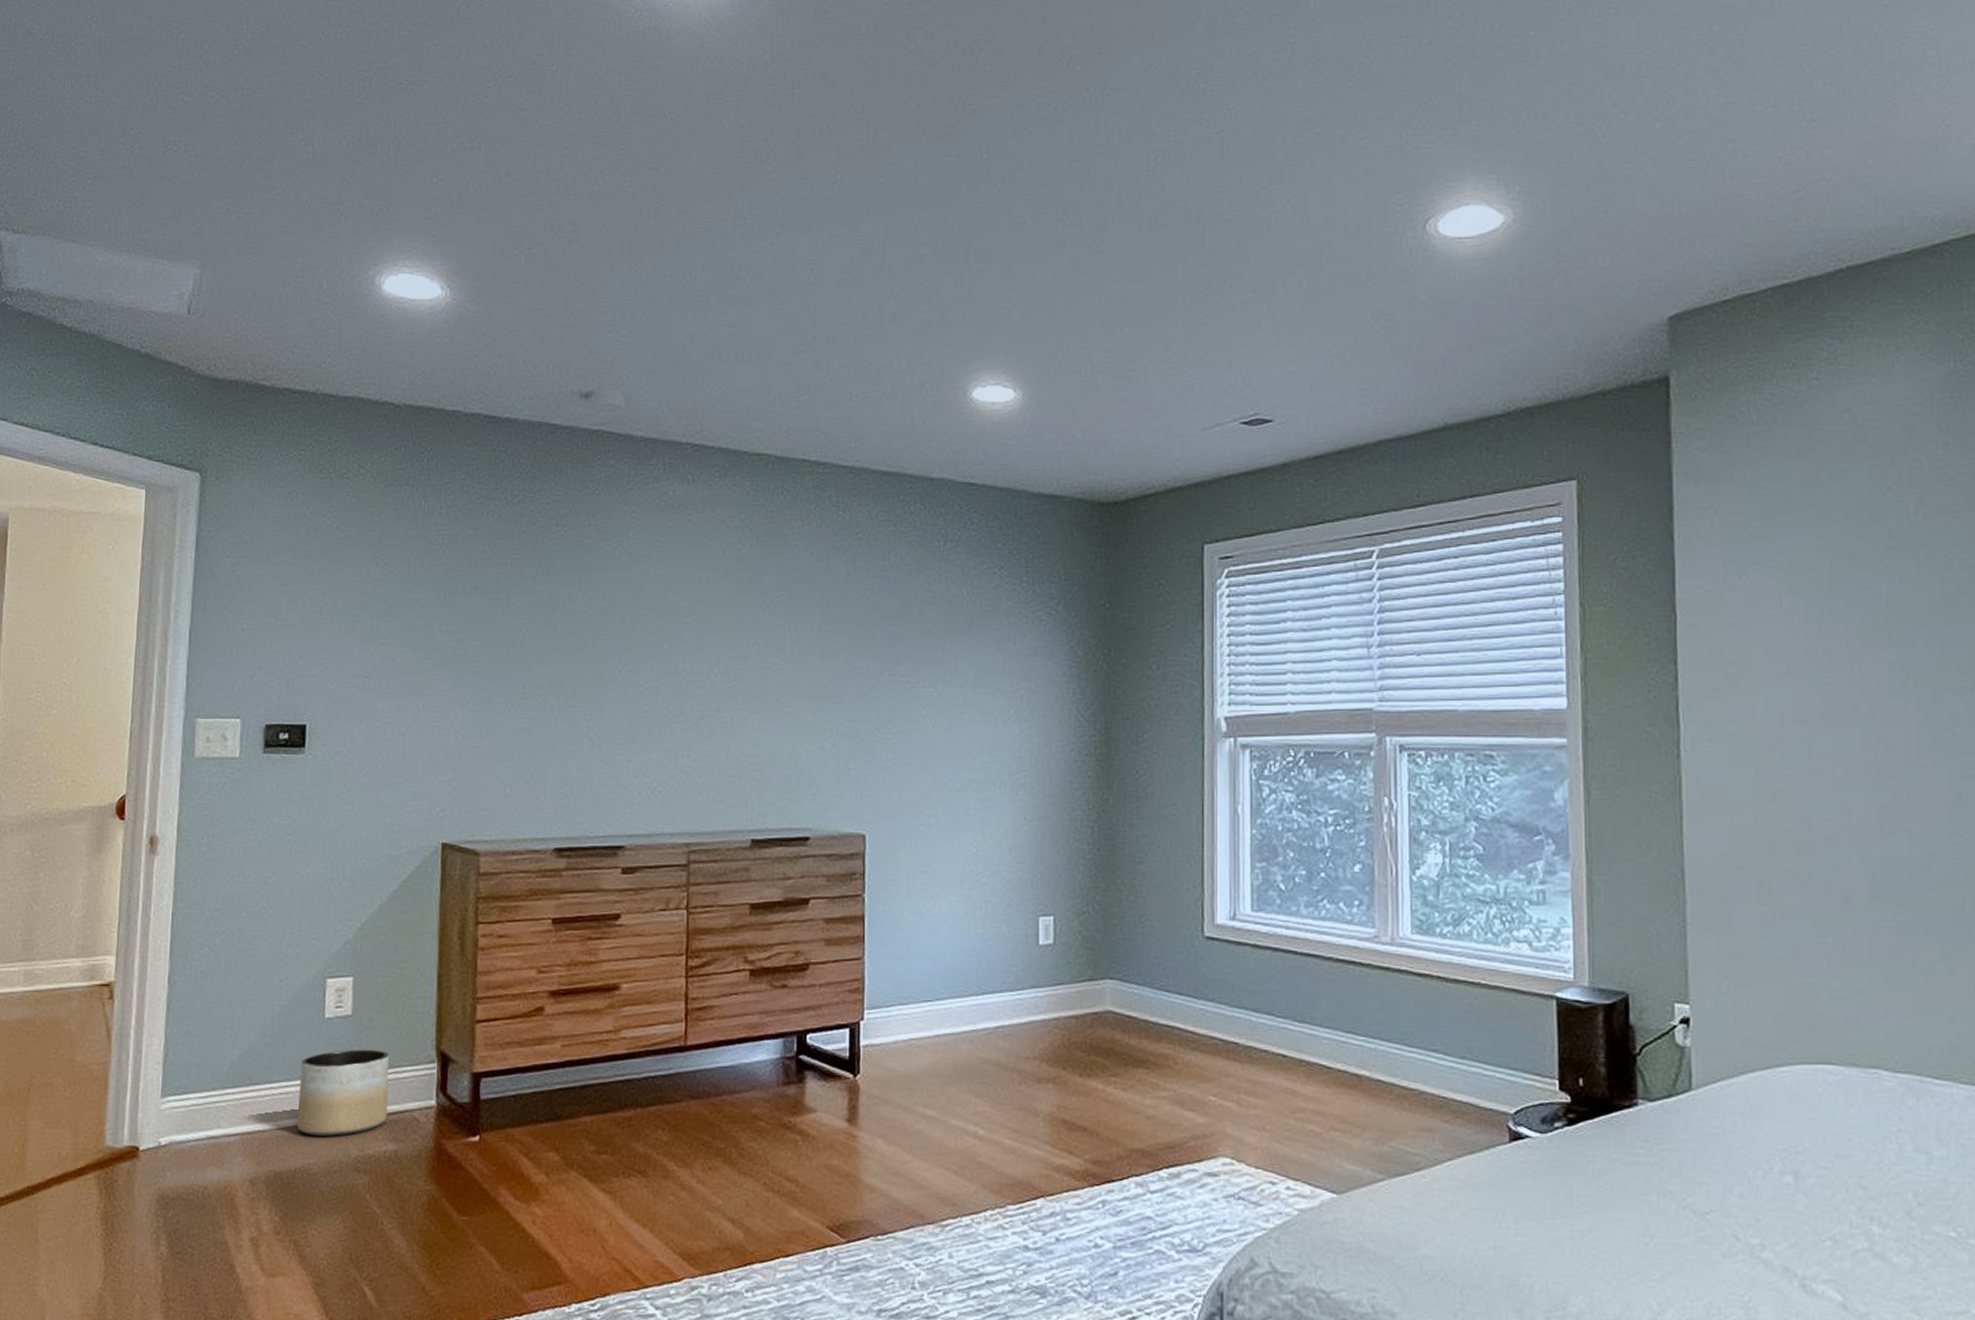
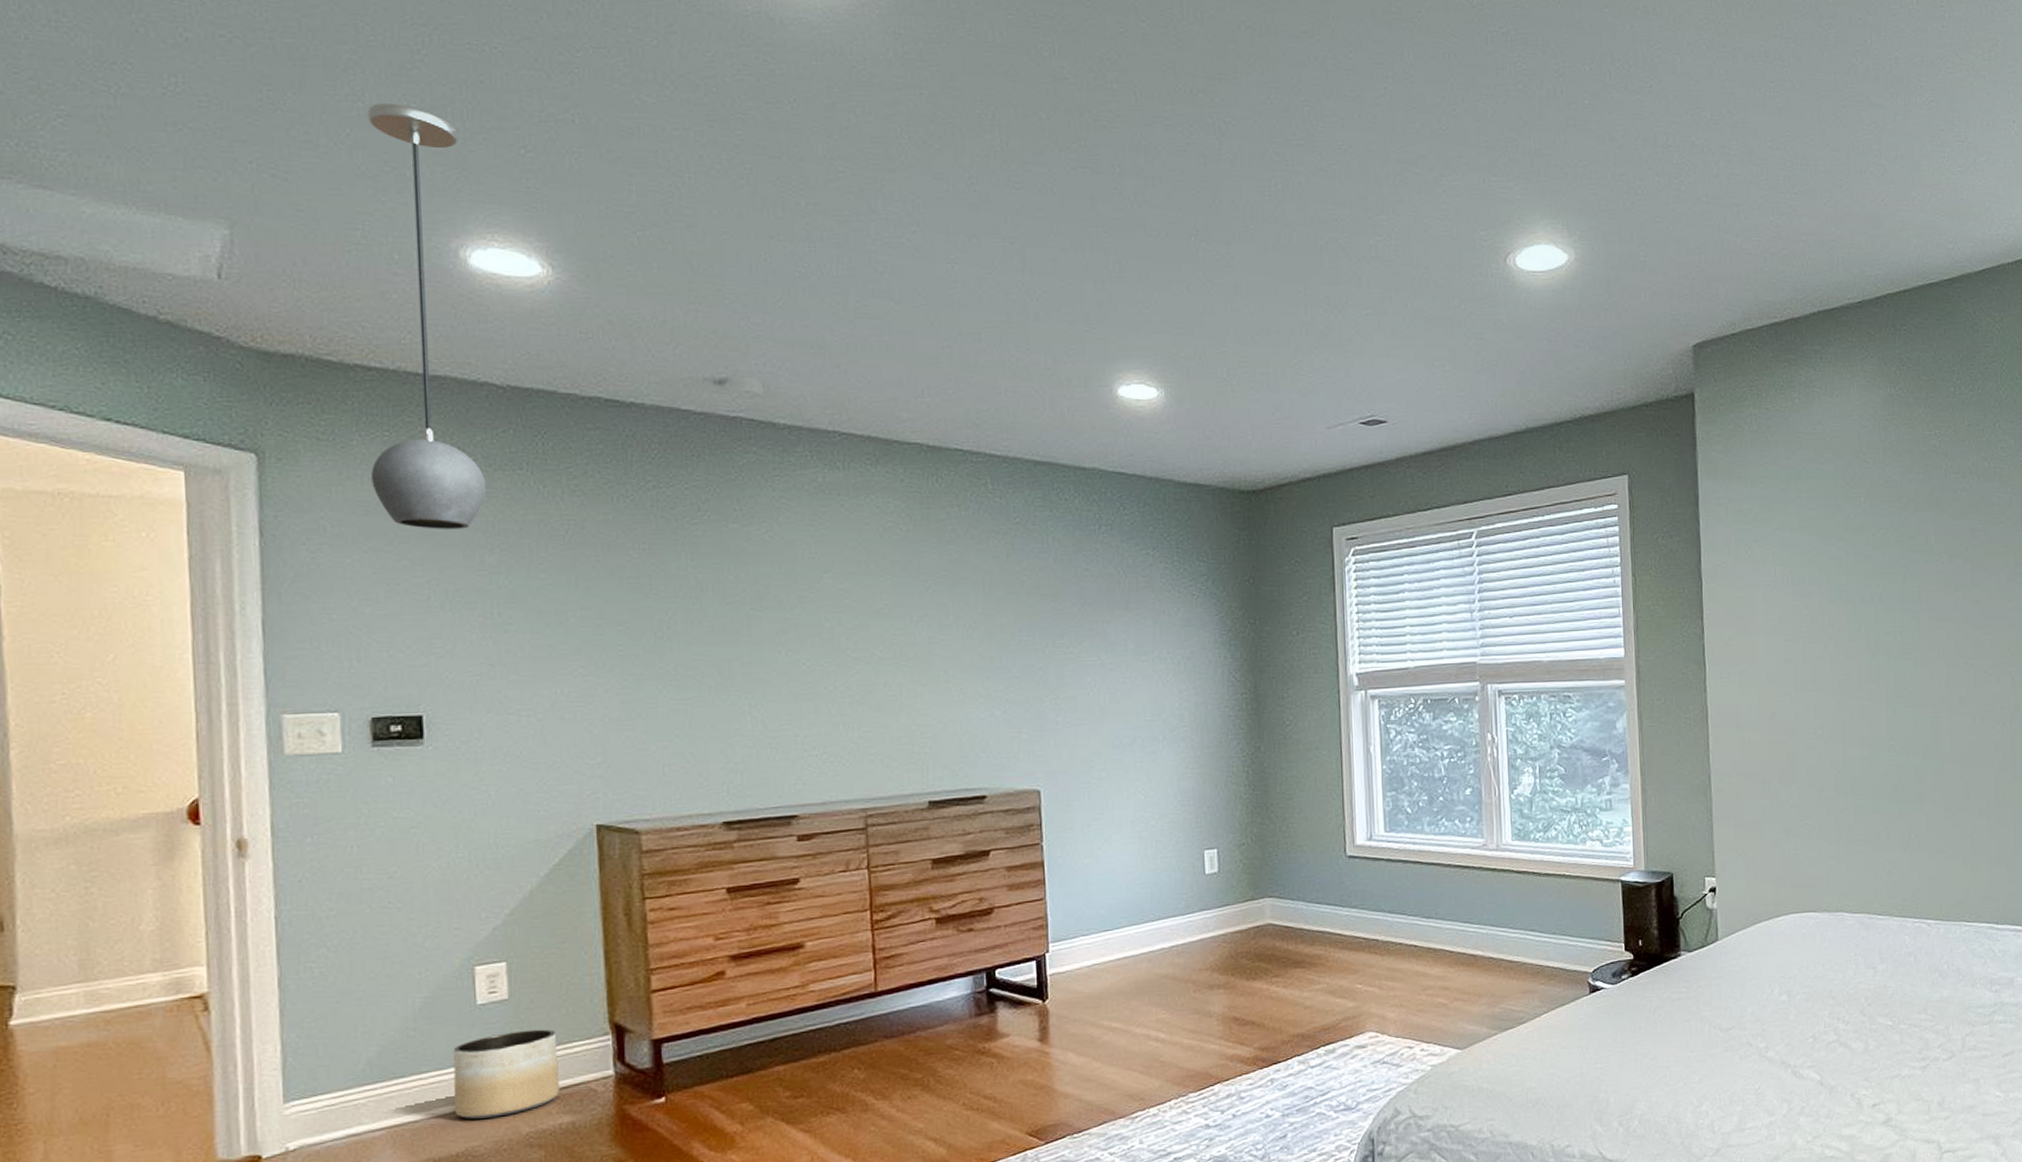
light fixture: none [286,145,385,544] -> present [366,103,487,529]

